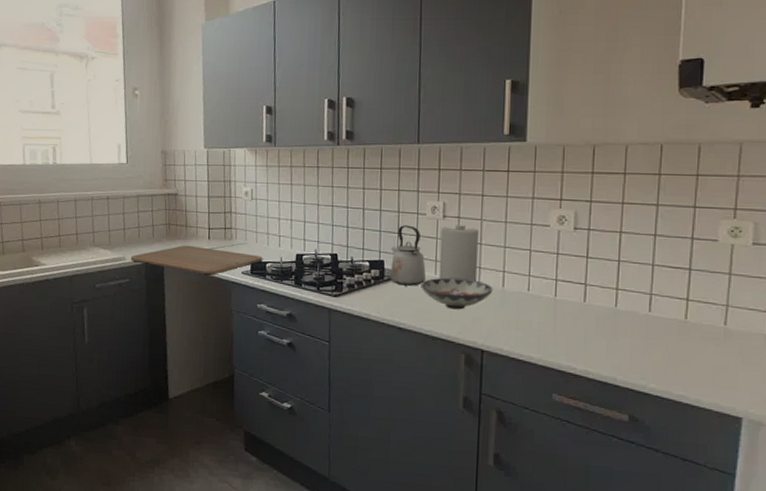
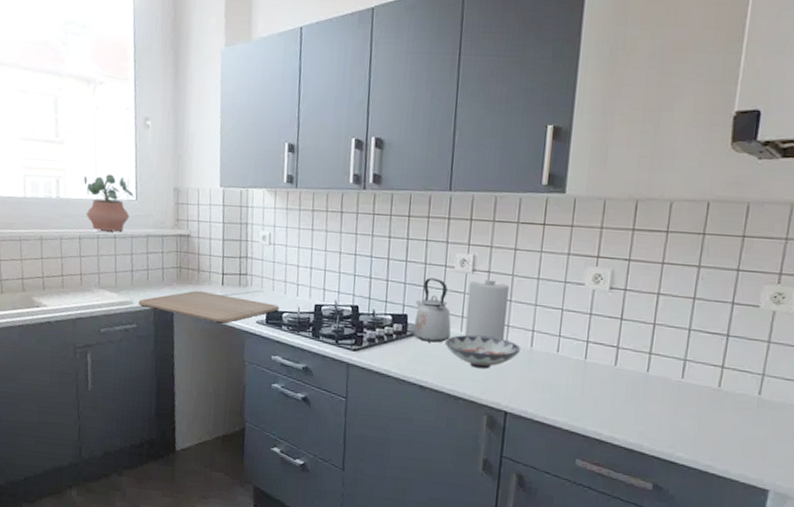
potted plant: none [78,140,126,193] -> present [84,174,135,232]

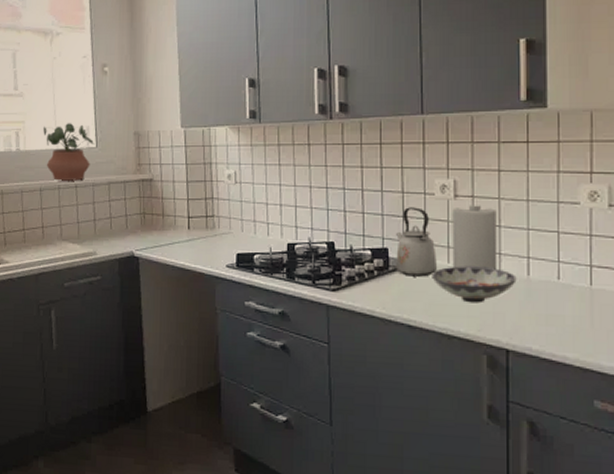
chopping board: present [138,290,280,323] -> none [102,236,250,270]

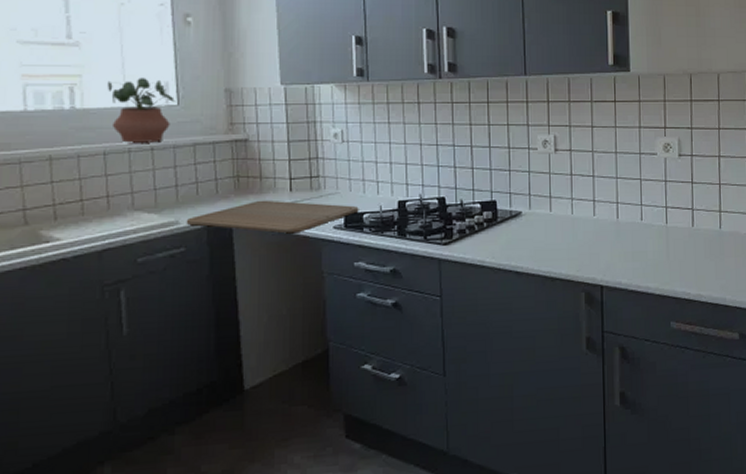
chopping board: none [102,236,250,270] -> present [186,200,359,234]
kettle: present [396,207,438,277] -> none [504,161,542,226]
bowl: present [432,266,517,303] -> none [536,213,608,247]
paper towel holder: present [452,205,497,270] -> none [553,158,592,216]

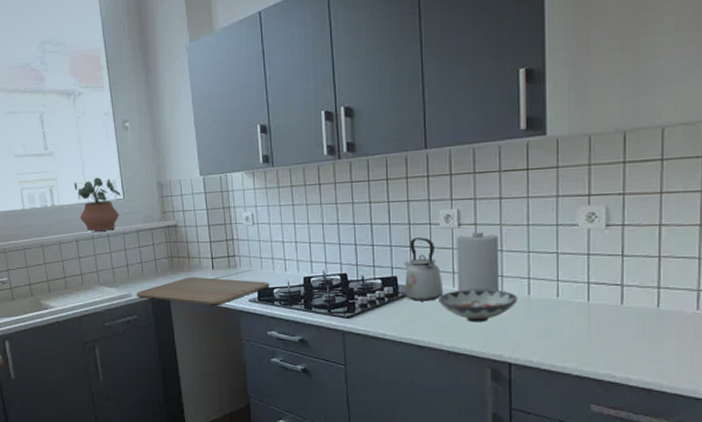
kettle: none [504,161,542,226] -> present [404,237,444,301]
bowl: none [536,213,608,247] -> present [438,289,518,323]
paper towel holder: none [553,158,592,216] -> present [456,232,500,292]

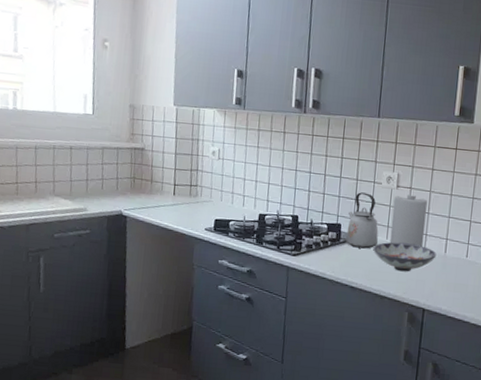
potted plant: present [74,177,122,232] -> none [41,89,92,143]
chopping board: present [136,276,270,305] -> none [92,199,227,230]

